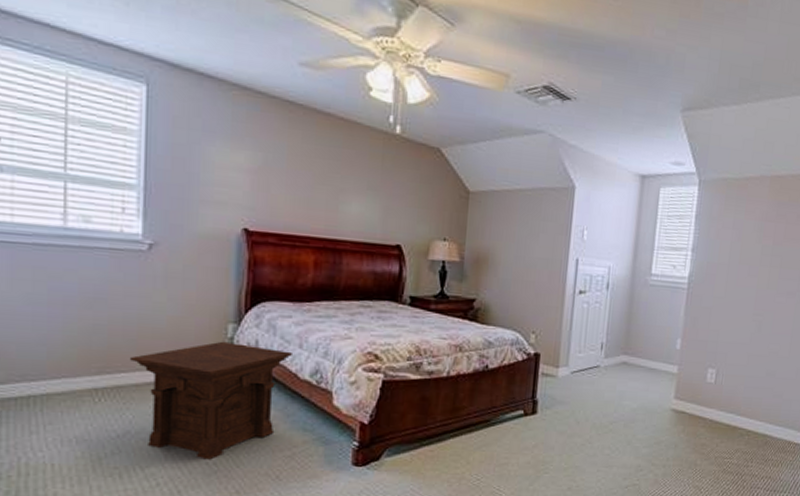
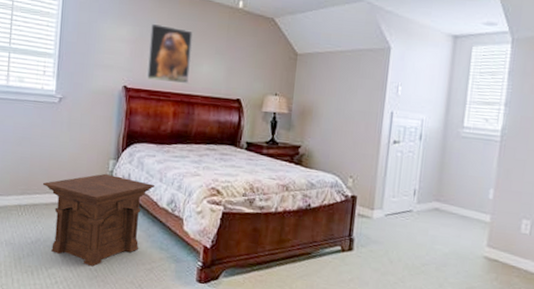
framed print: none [273,148,338,227] -> present [145,23,194,84]

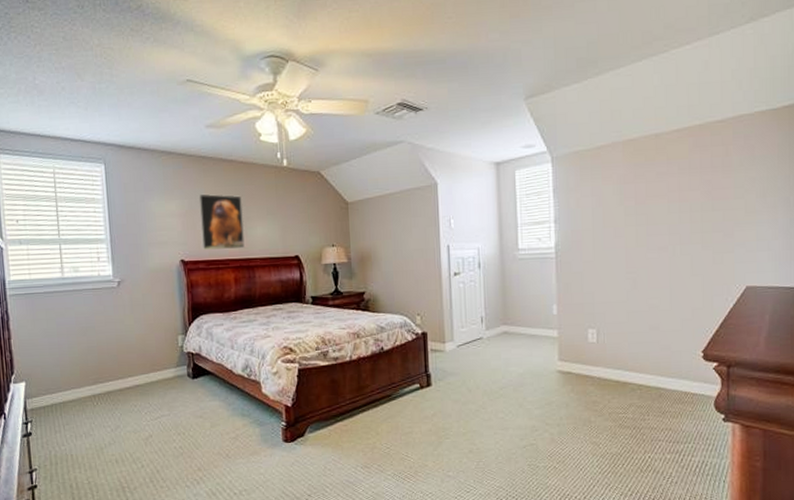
side table: present [42,173,156,267] -> none [113,349,228,445]

